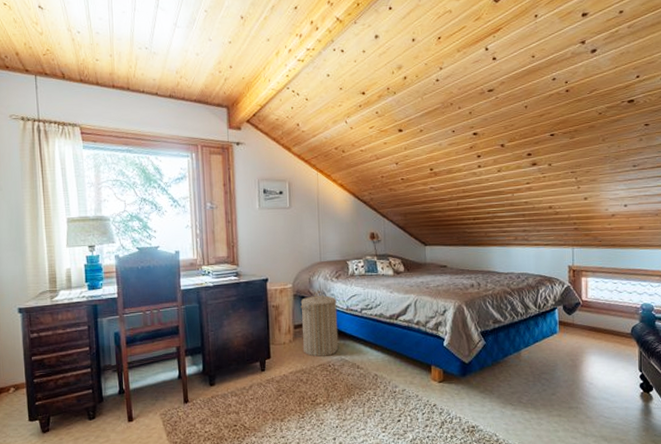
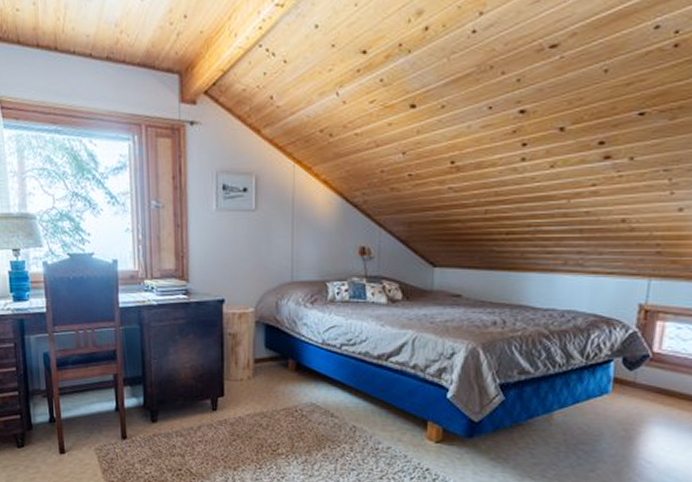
laundry hamper: present [300,291,339,357] -> none [264,318,310,399]

